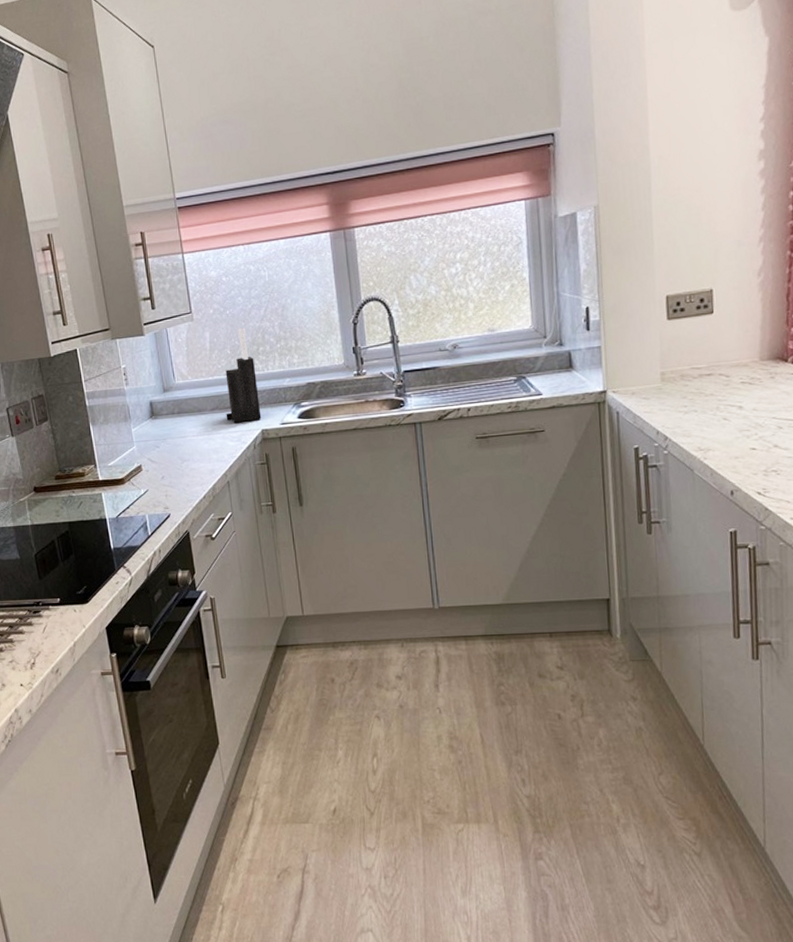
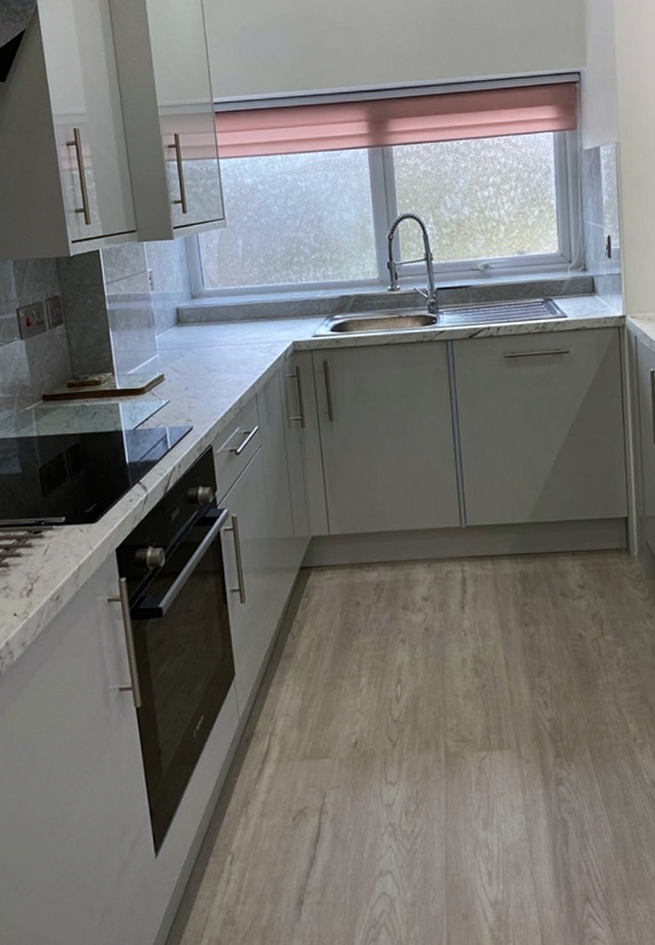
knife block: present [225,327,262,423] -> none [256,237,293,333]

